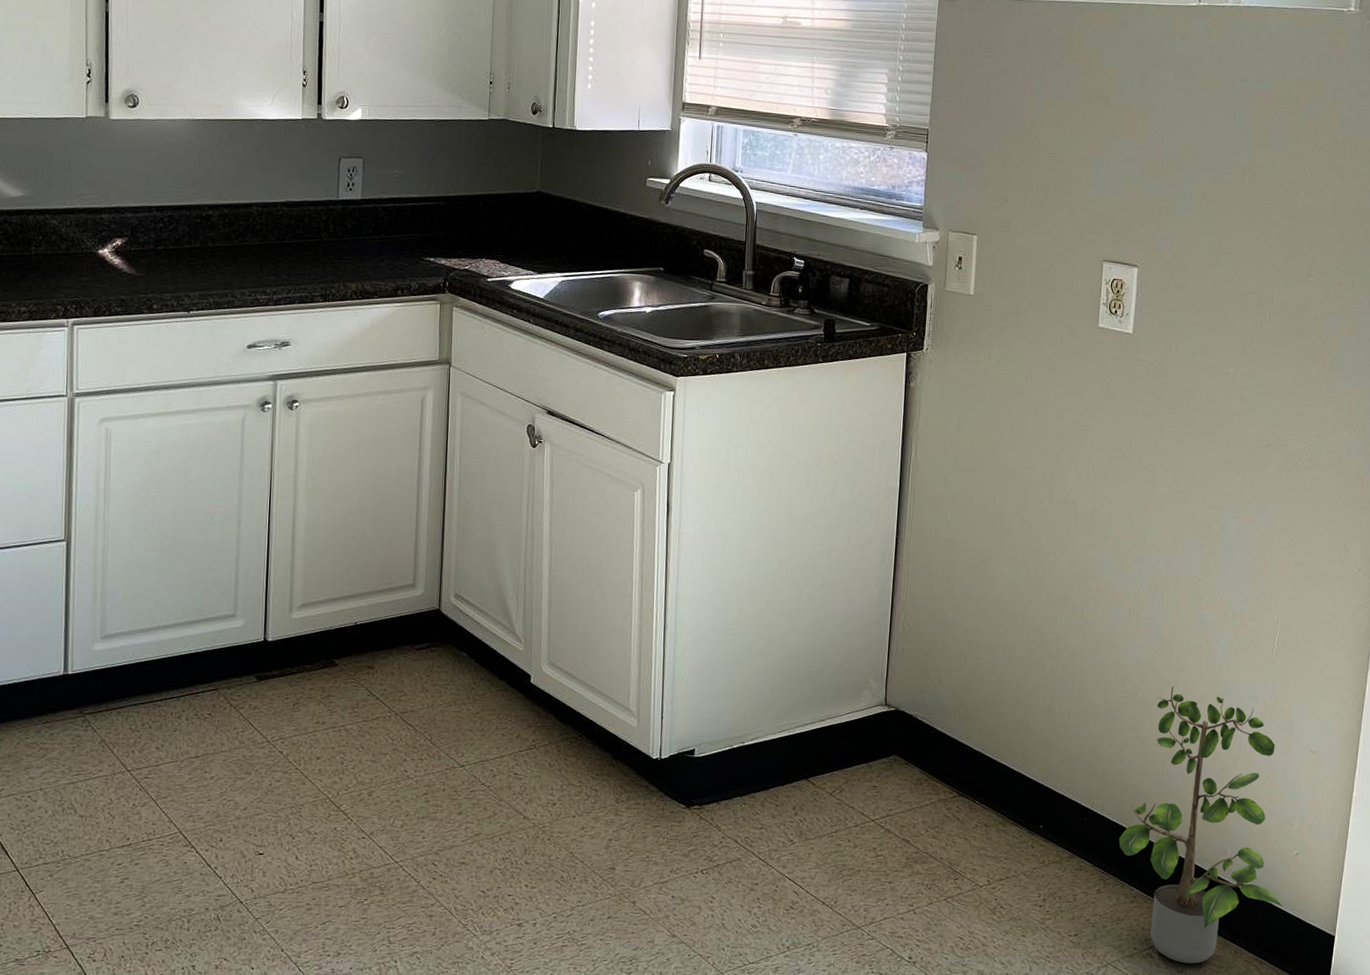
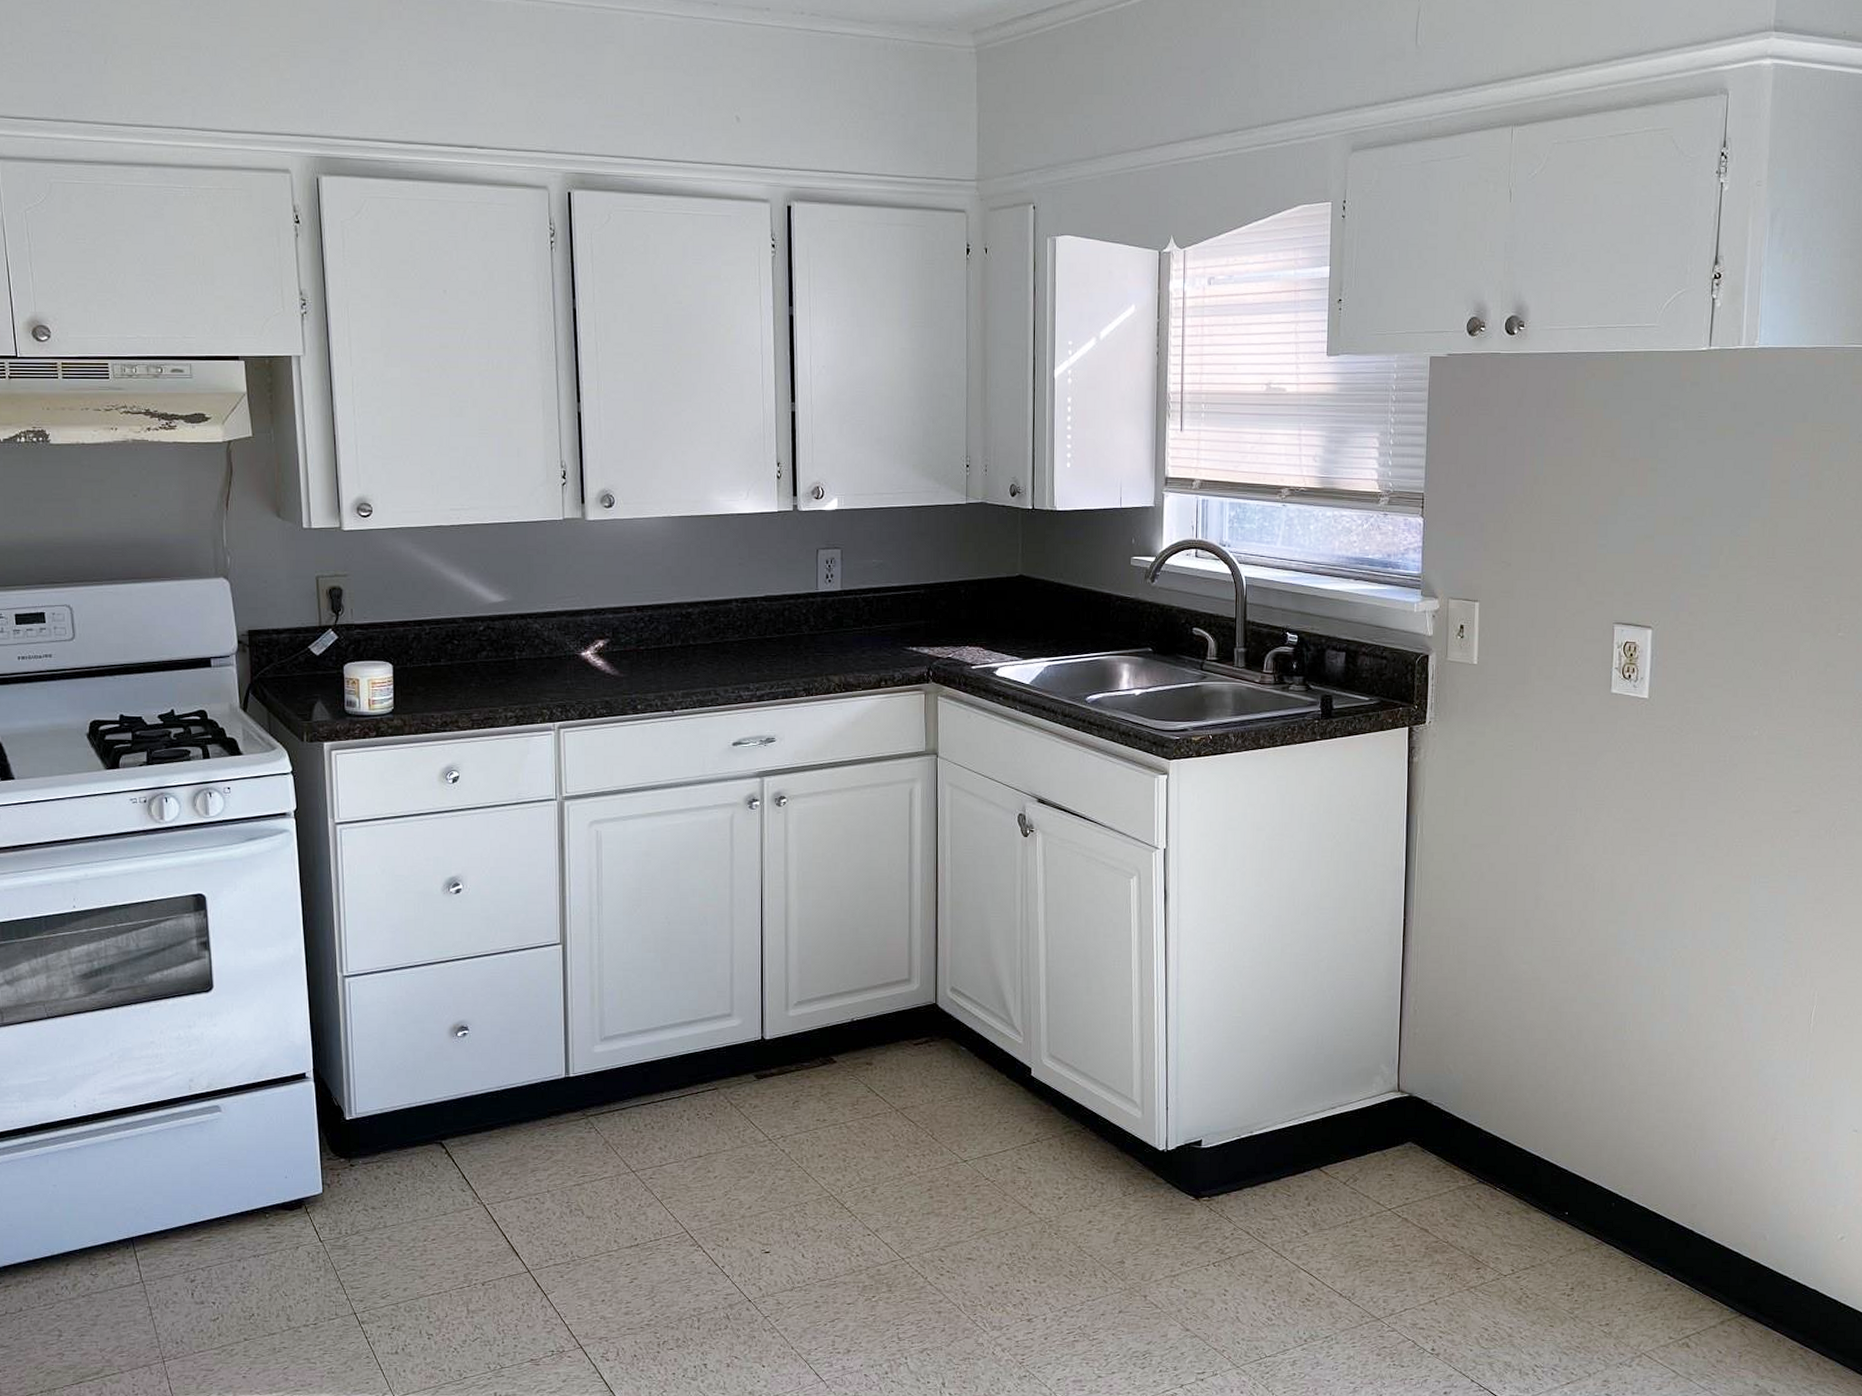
potted plant: present [1119,685,1282,964] -> none [1650,1065,1828,1353]

